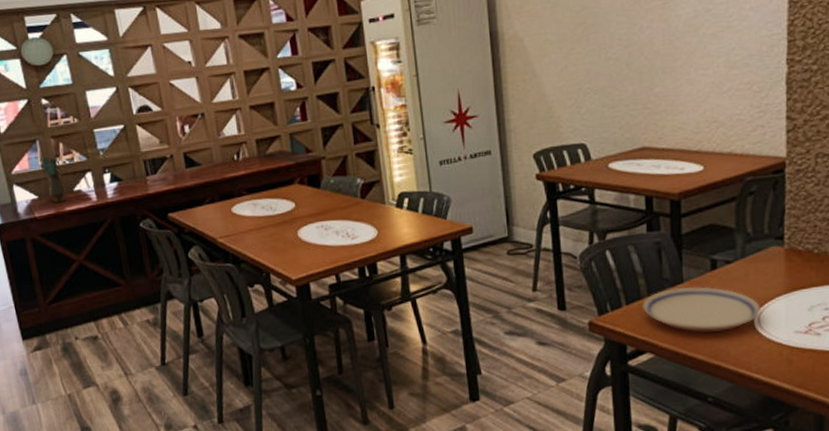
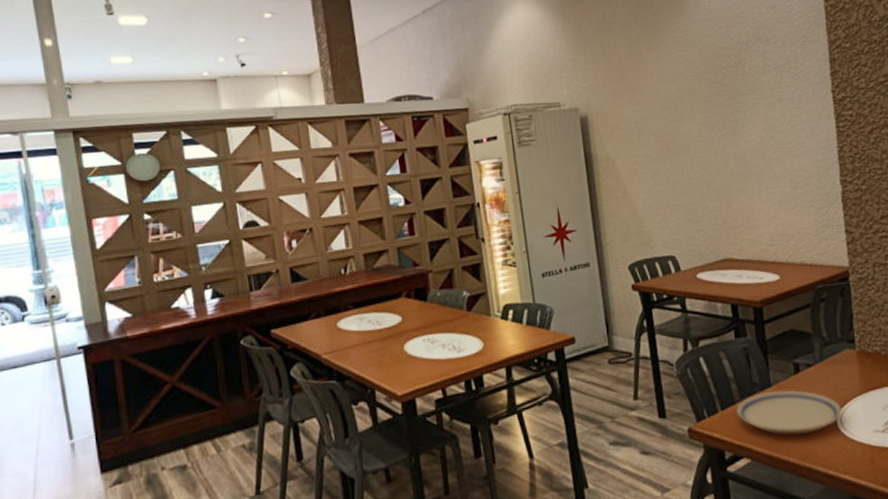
vase: present [39,155,67,204] -> none [136,271,164,322]

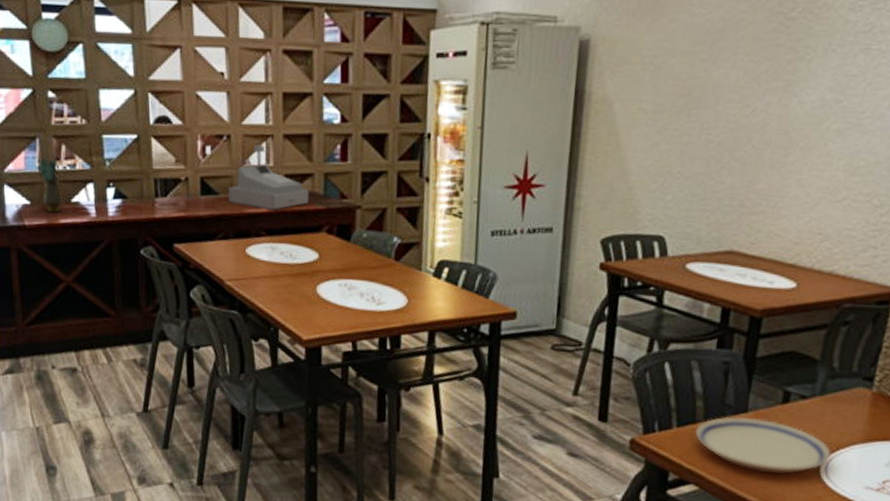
vase: none [136,271,164,322] -> present [36,155,64,213]
cash register: none [316,232,387,286] -> present [228,144,309,210]

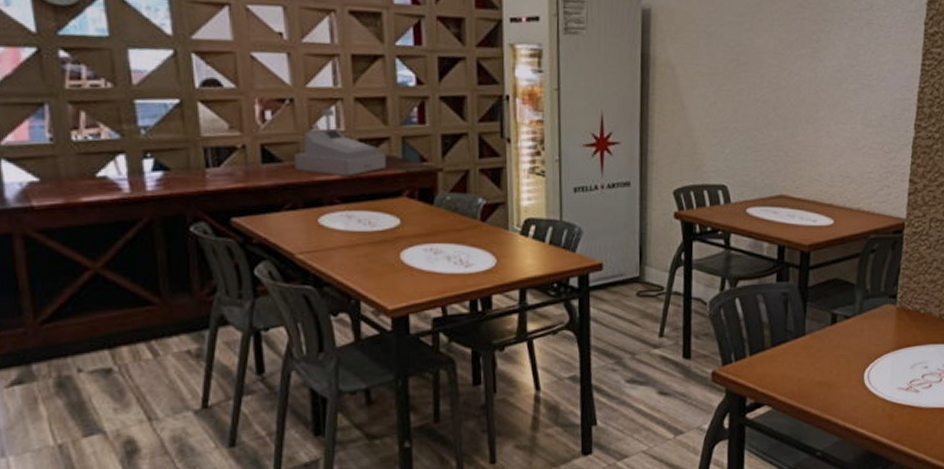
vase: present [36,155,64,213] -> none [46,124,86,191]
plate: present [695,416,832,475] -> none [765,339,872,387]

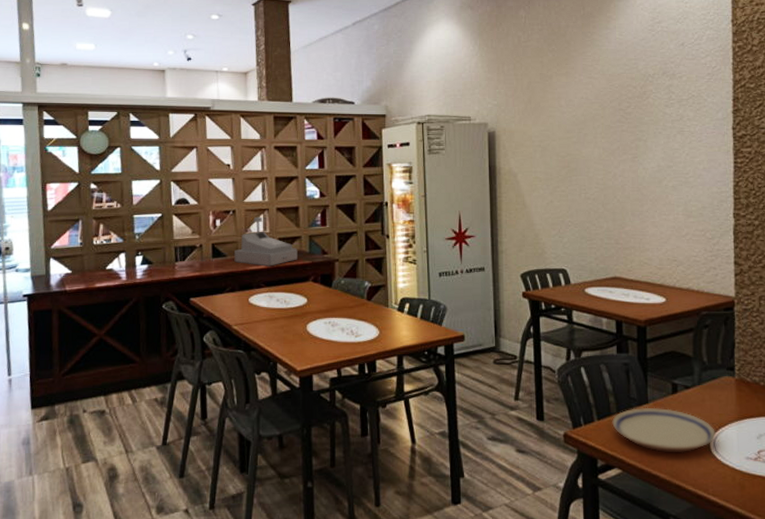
plate: none [765,339,872,387] -> present [612,407,717,453]

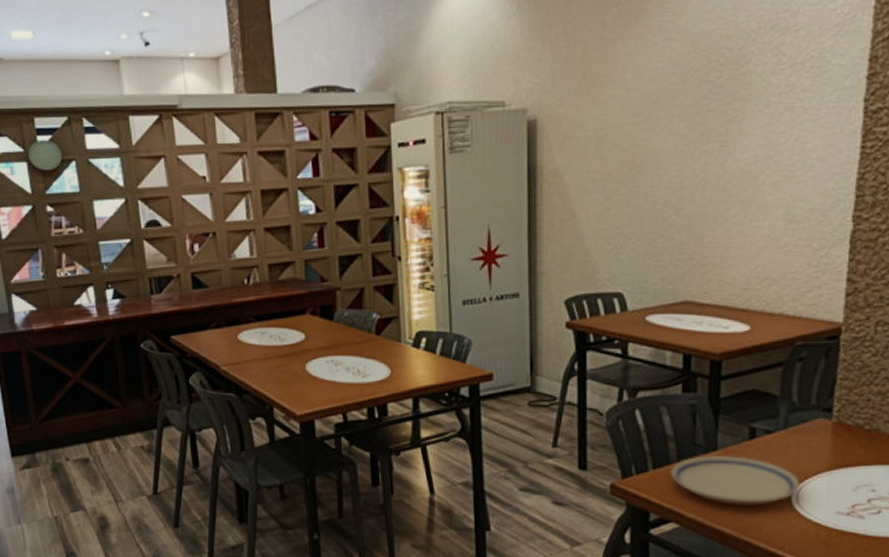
cash register: present [234,216,298,267] -> none [218,239,292,298]

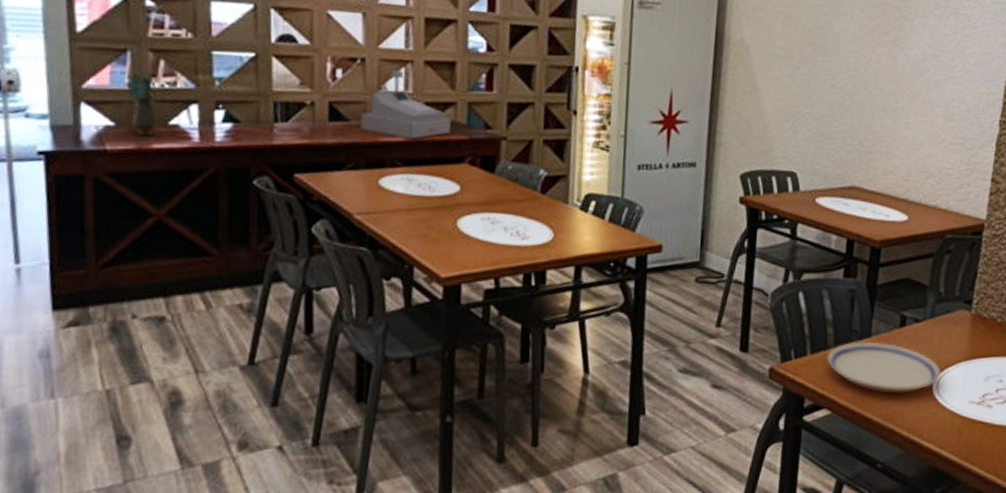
vase: none [40,265,67,317] -> present [125,71,159,137]
cash register: none [218,239,292,298] -> present [360,70,451,140]

